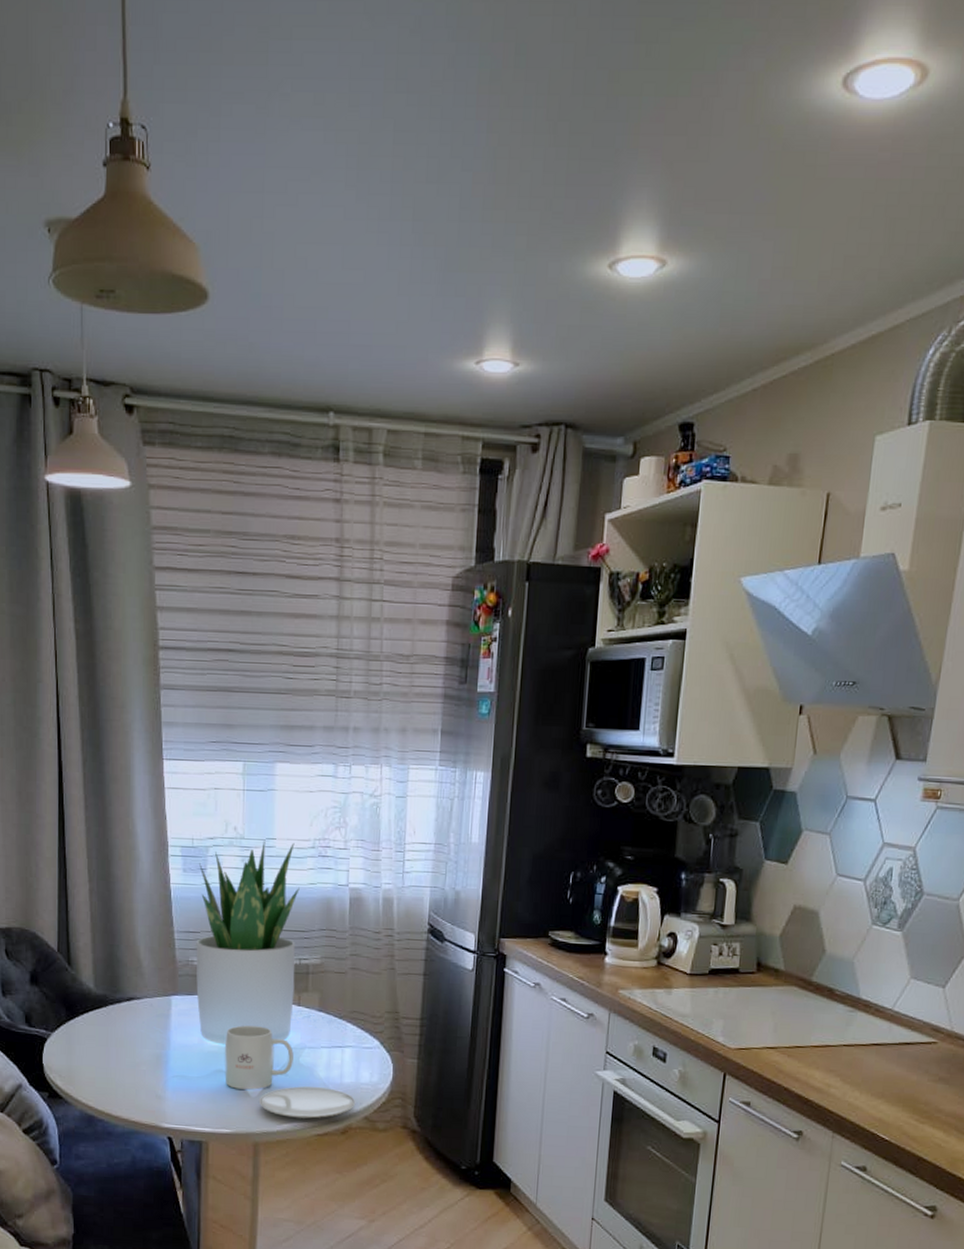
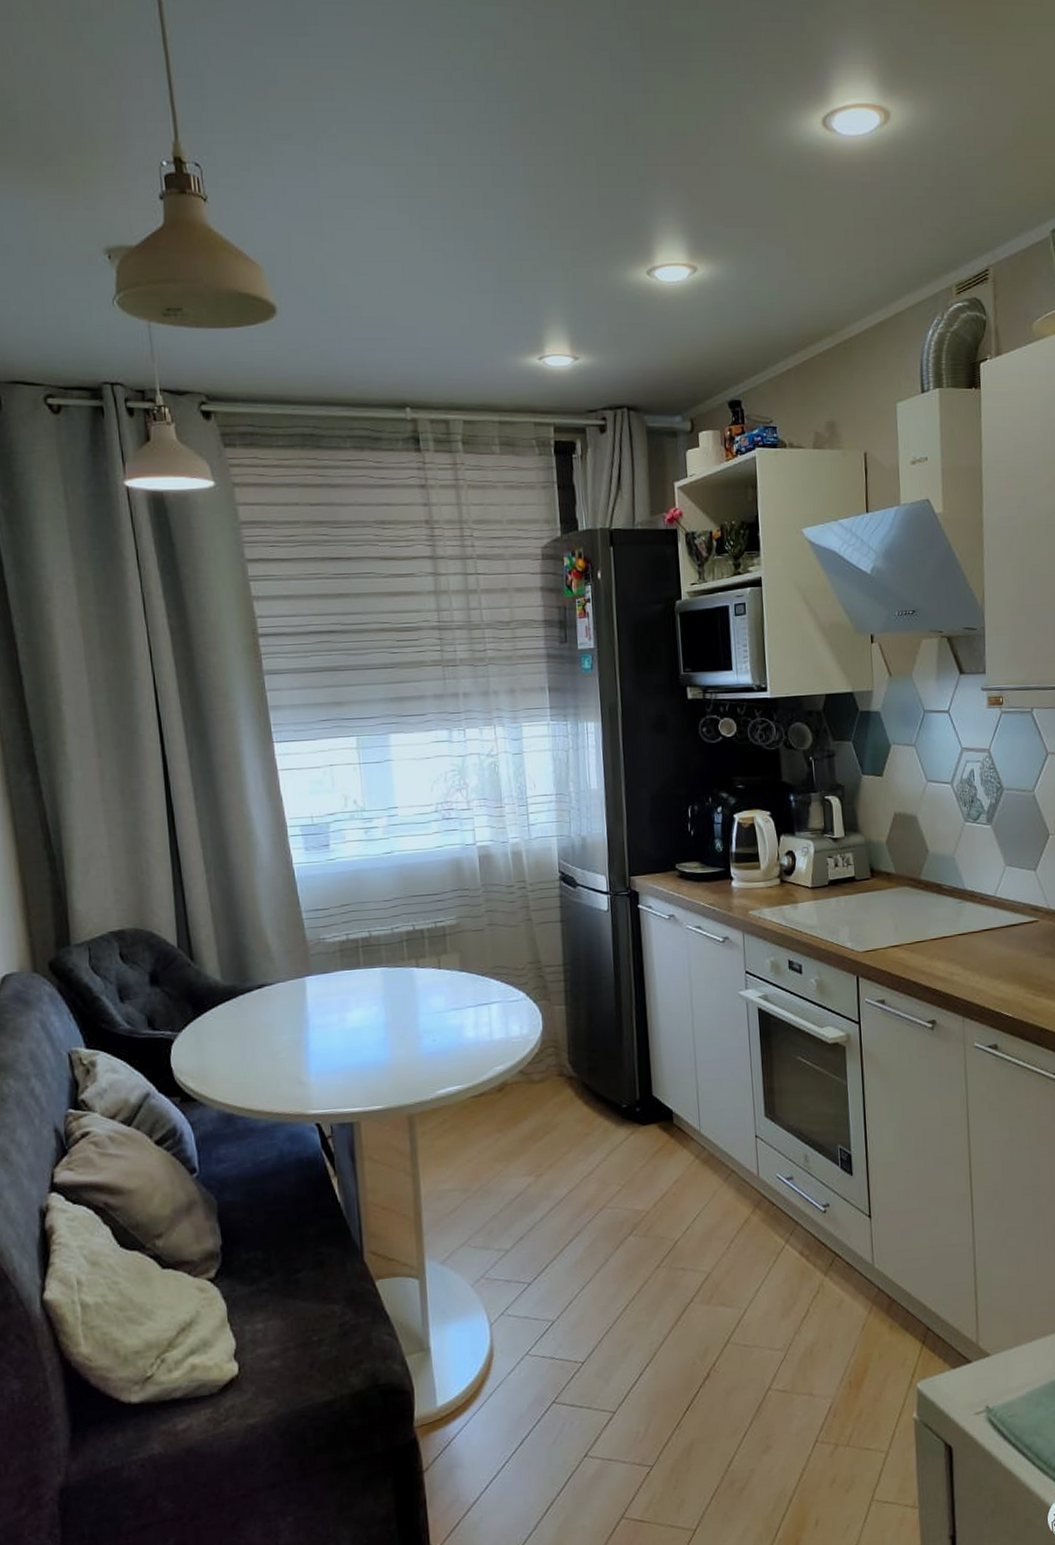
planter: present [196,840,300,1045] -> none [321,810,434,1020]
mug: present [224,1025,294,1090] -> none [366,994,440,1063]
plate: present [258,1086,356,1119] -> none [408,1047,509,1083]

